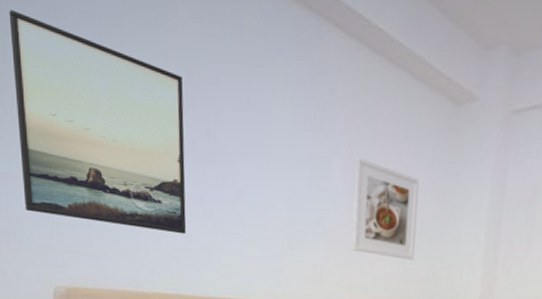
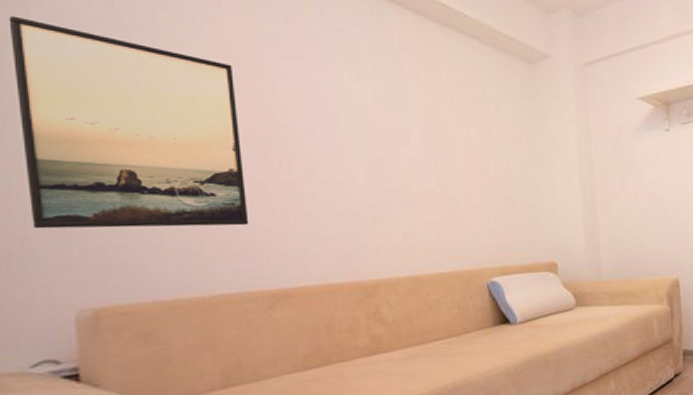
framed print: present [351,157,420,261] -> none [435,122,512,214]

